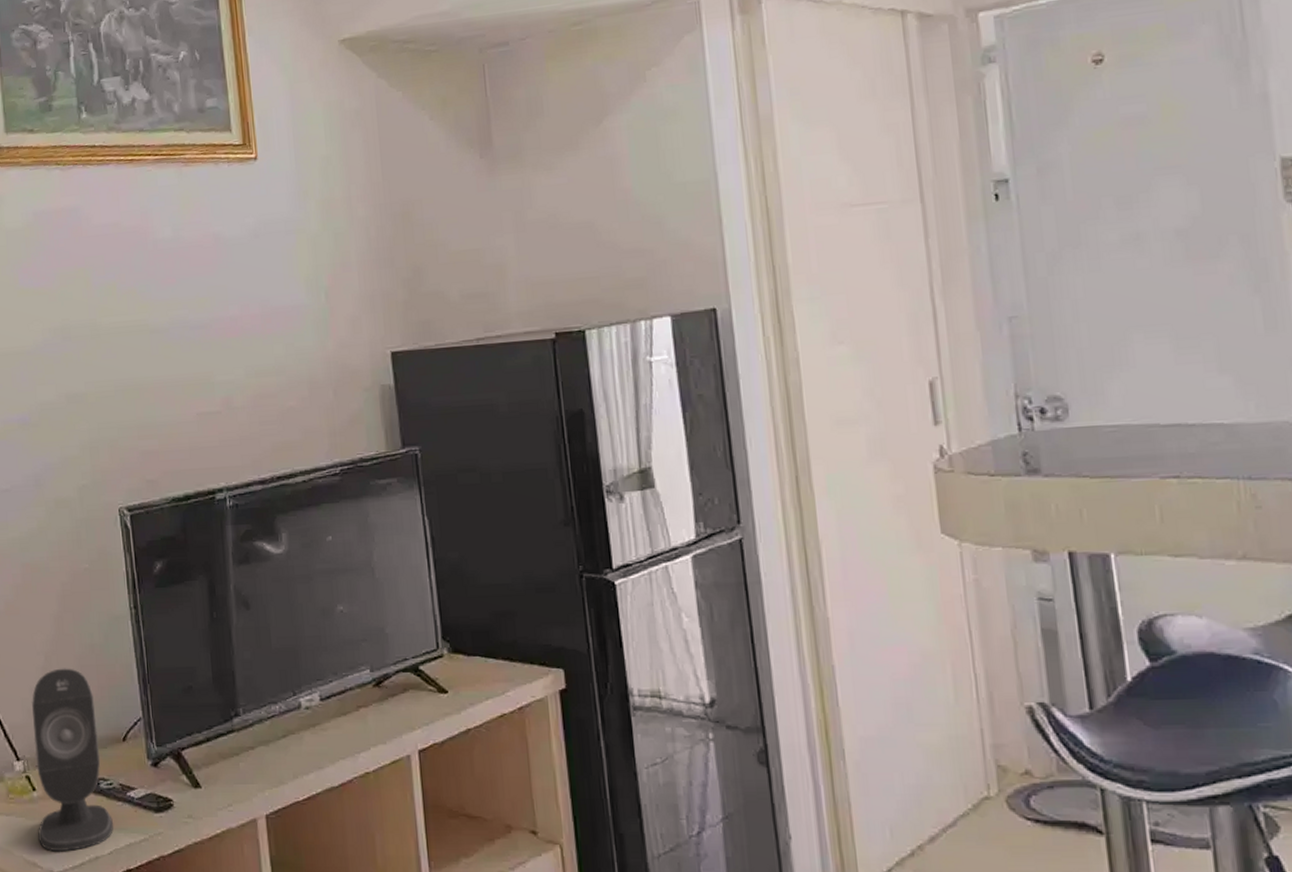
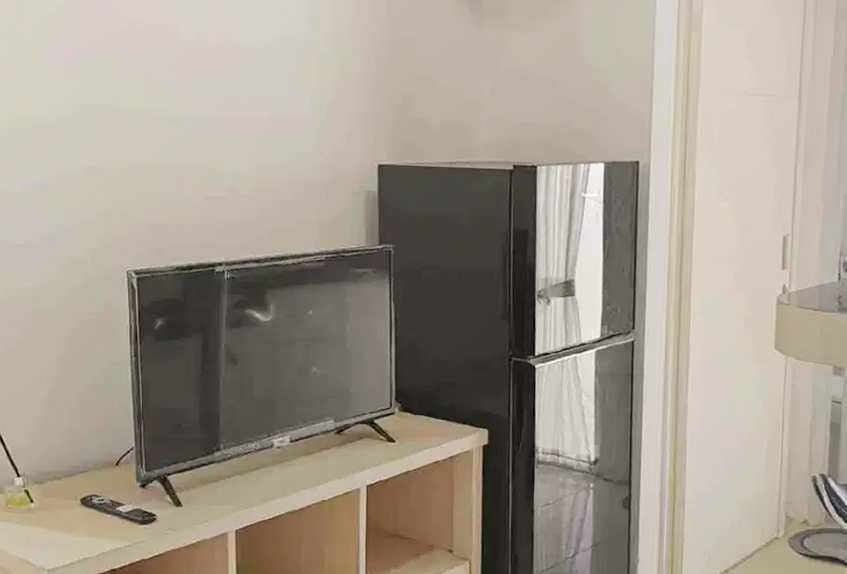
speaker: present [32,668,113,852] -> none [33,402,102,553]

